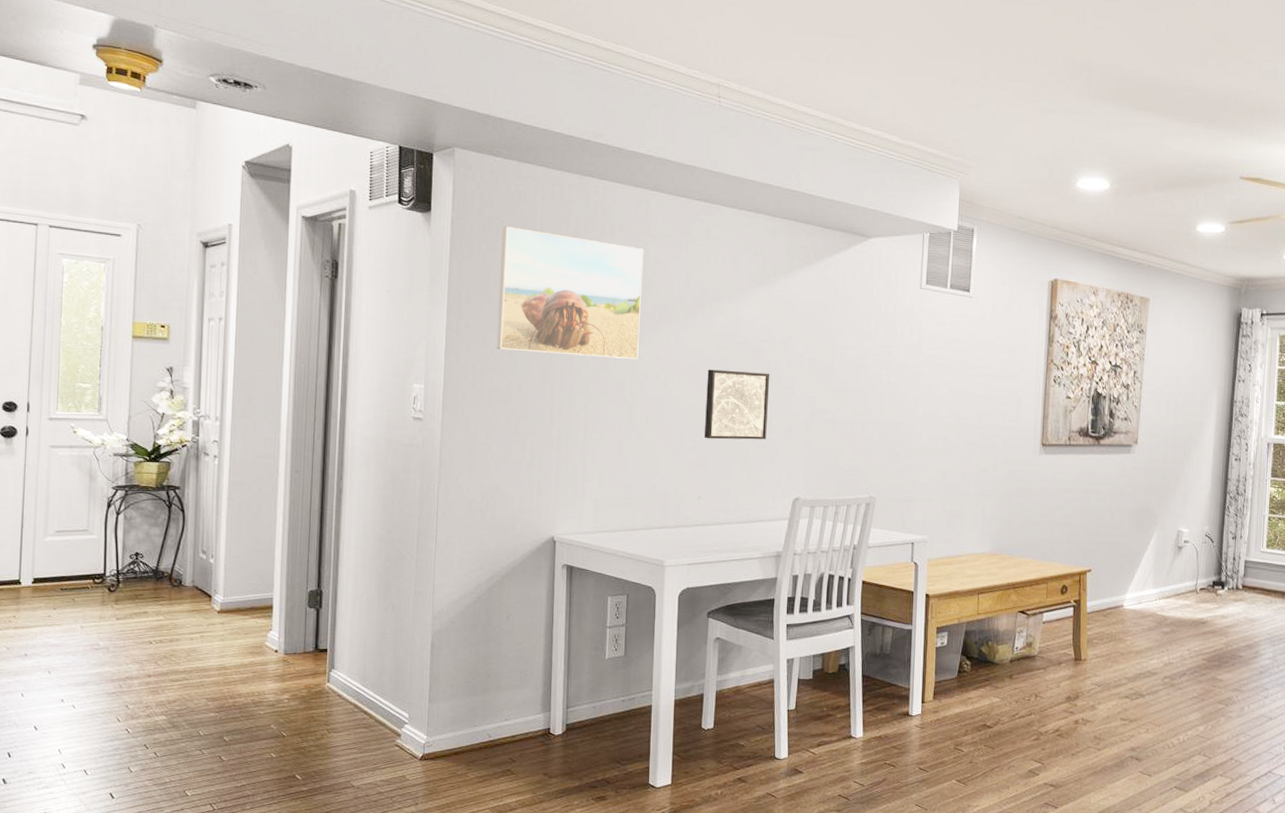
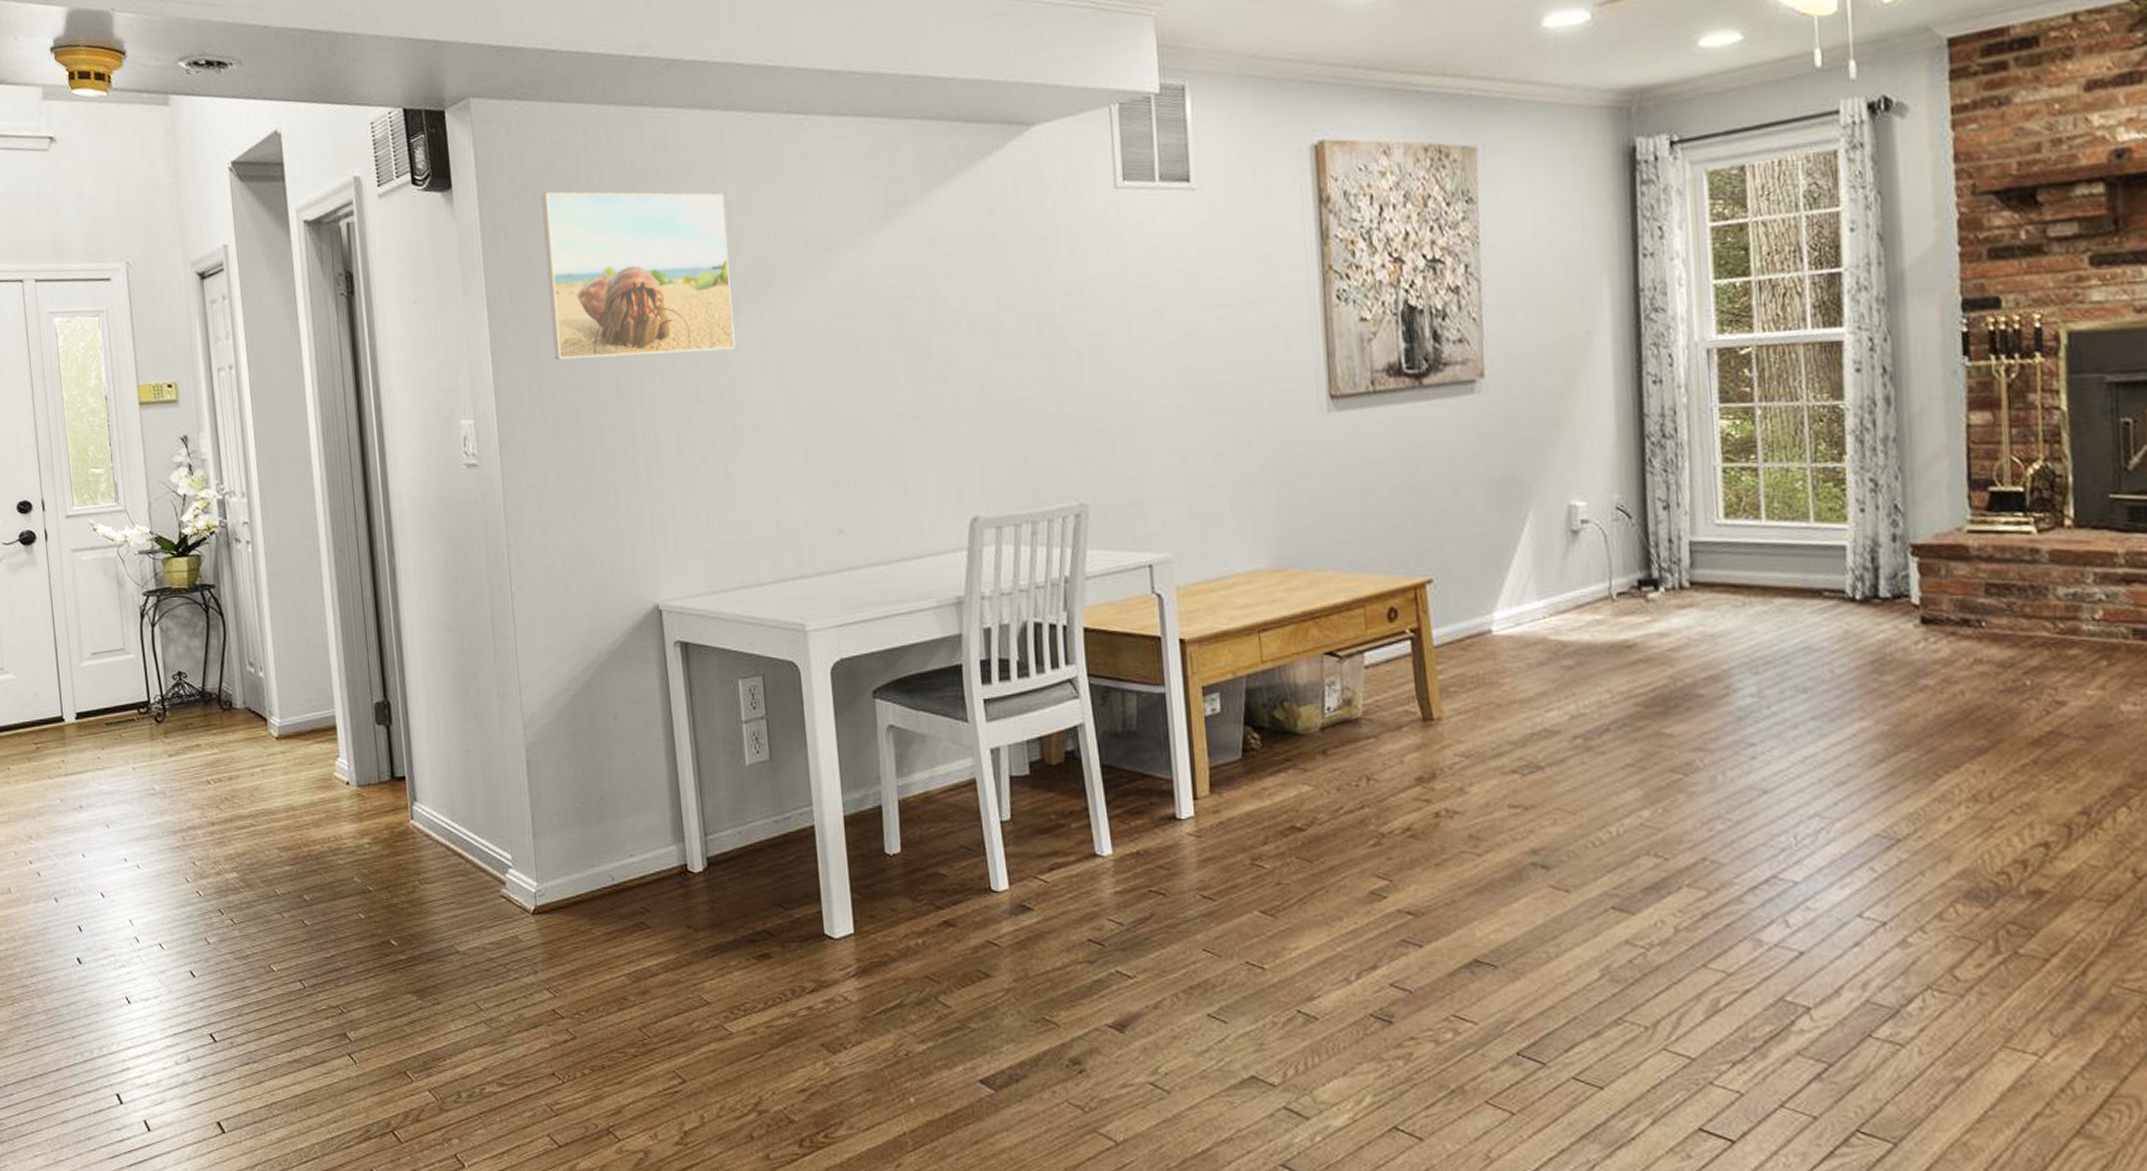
wall art: present [704,369,770,440] -> none [829,343,922,448]

